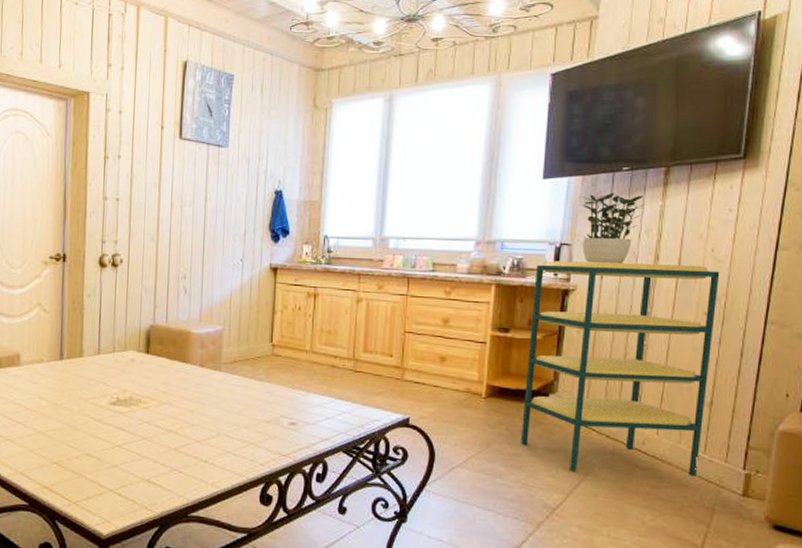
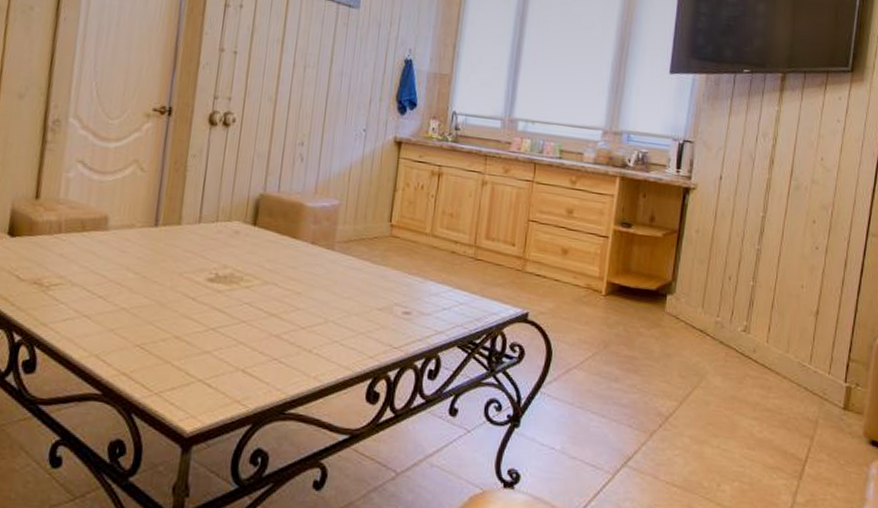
shelving unit: present [521,260,720,477] -> none [637,157,828,388]
potted plant: present [582,190,646,264] -> none [704,90,763,166]

